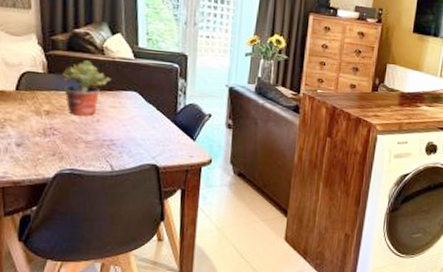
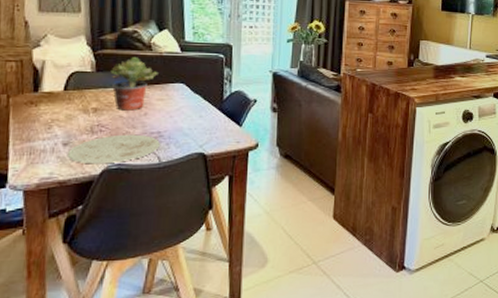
plate: none [21,139,112,168] -> present [68,134,160,164]

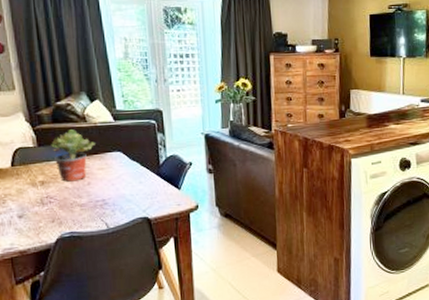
plate: present [68,134,160,164] -> none [24,203,106,234]

